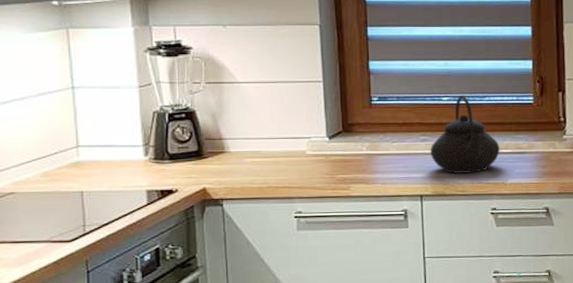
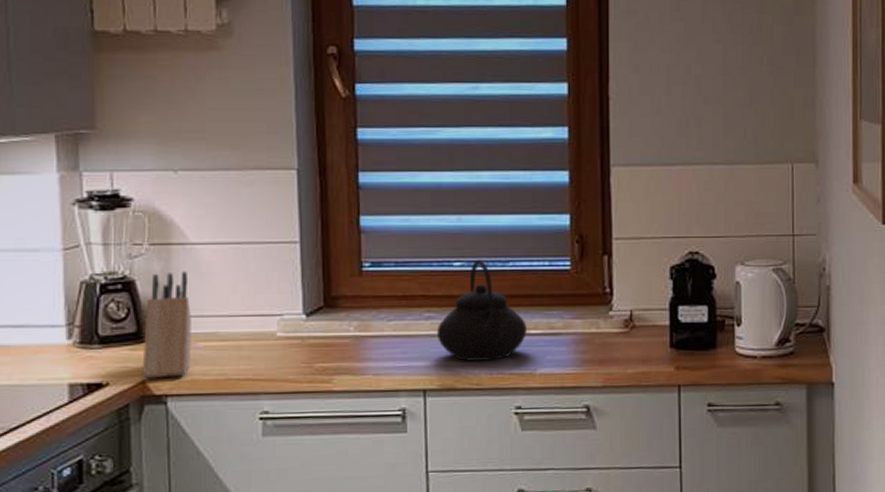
knife block: none [203,104,240,186] -> present [142,271,191,378]

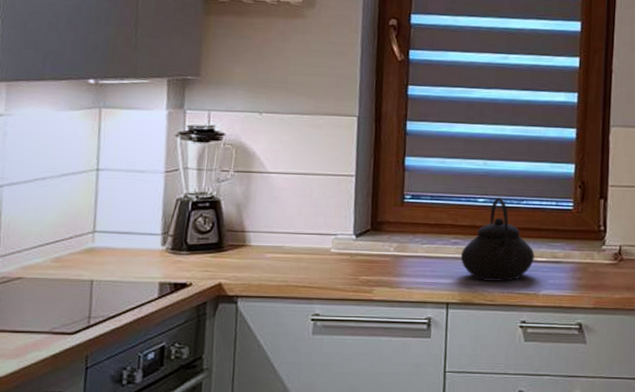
knife block: present [142,271,191,378] -> none [219,195,264,281]

